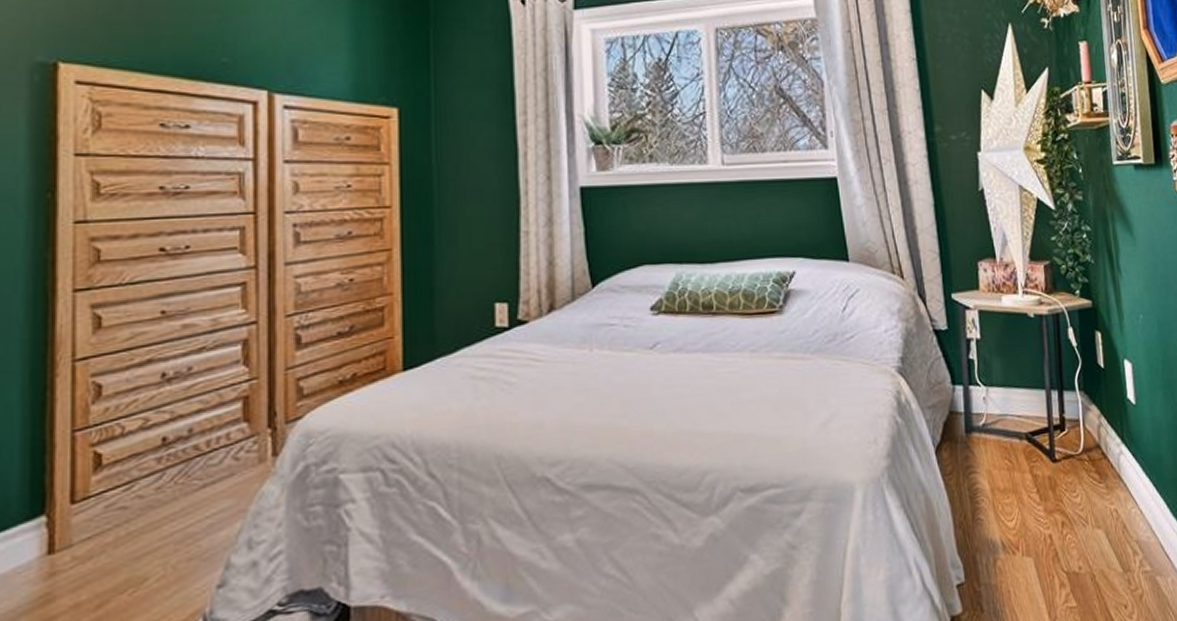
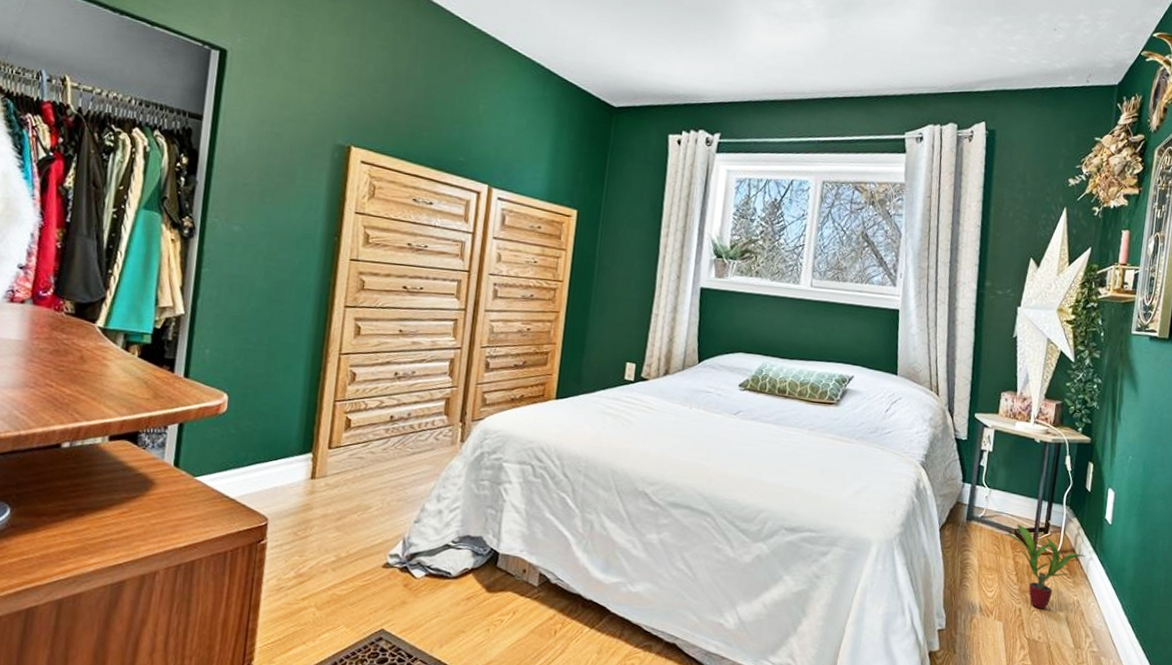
potted plant: none [1012,425,1114,530] -> present [1003,523,1085,609]

